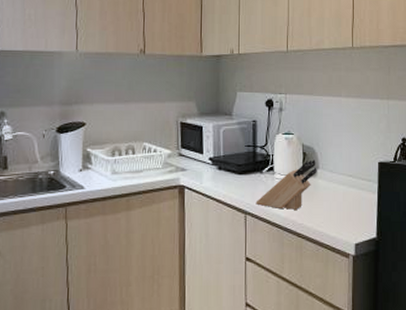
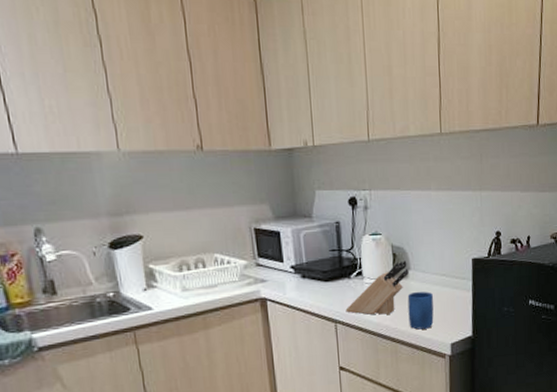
mug: none [315,189,339,227] -> present [407,291,434,330]

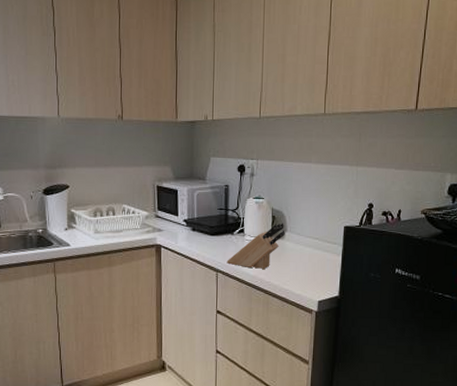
mug: present [407,291,434,330] -> none [281,251,305,285]

